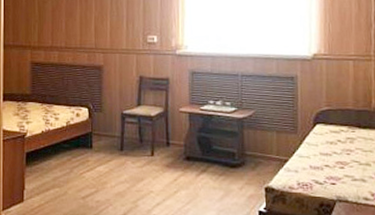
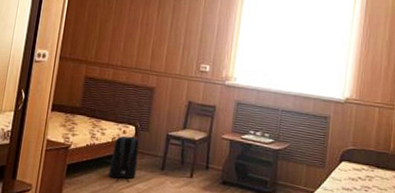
backpack: none [68,118,95,166] -> present [109,135,139,182]

